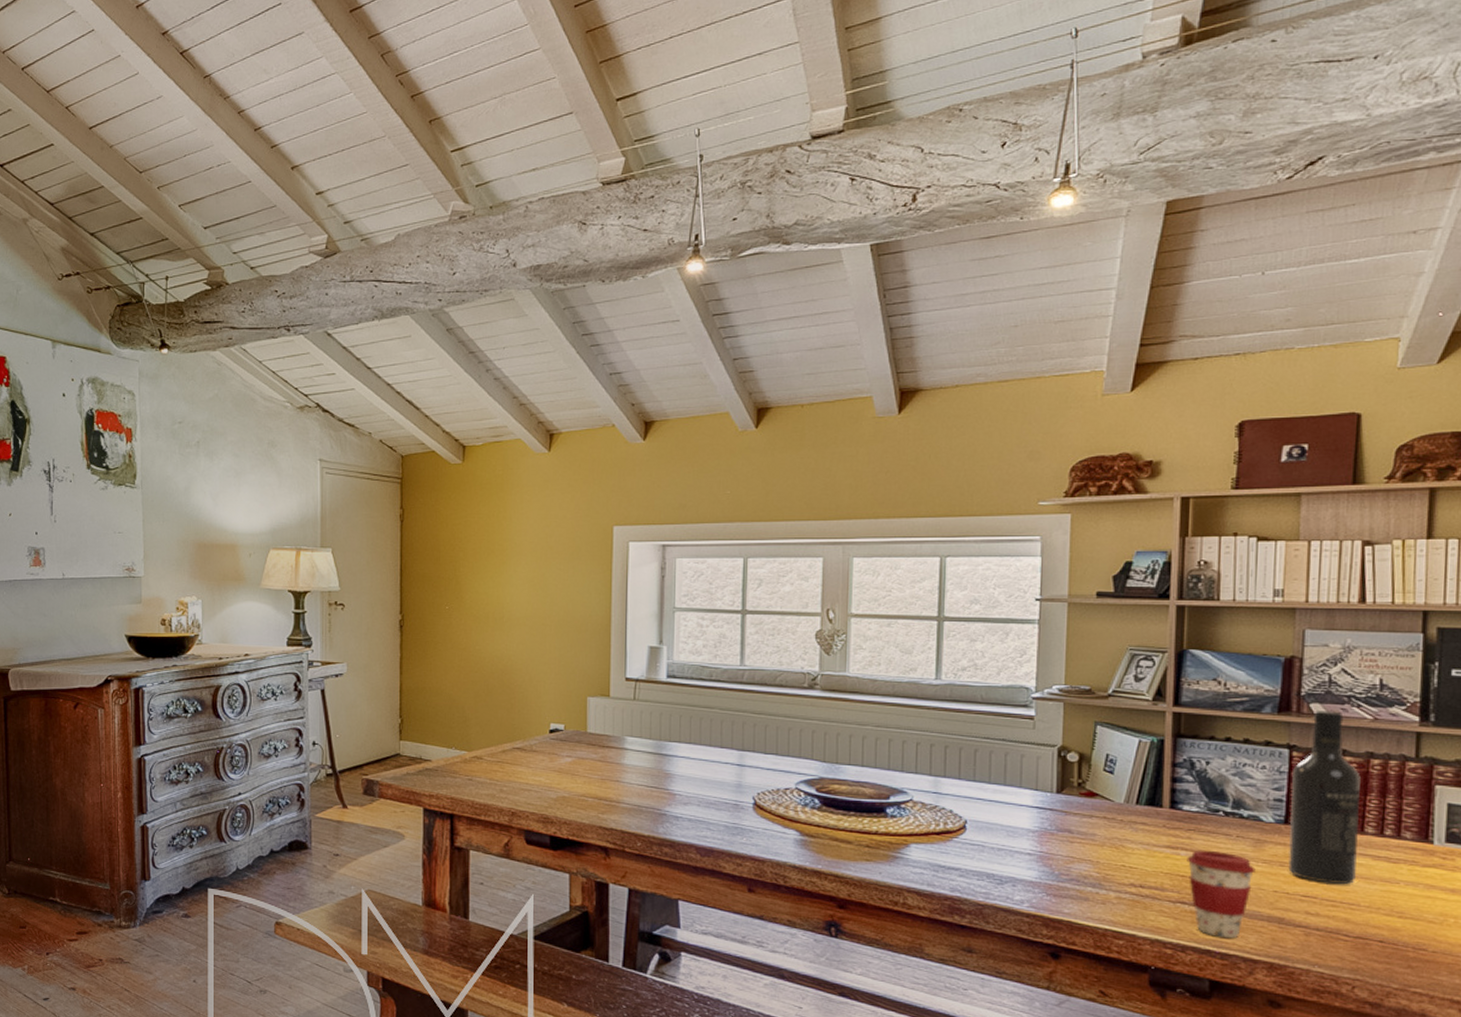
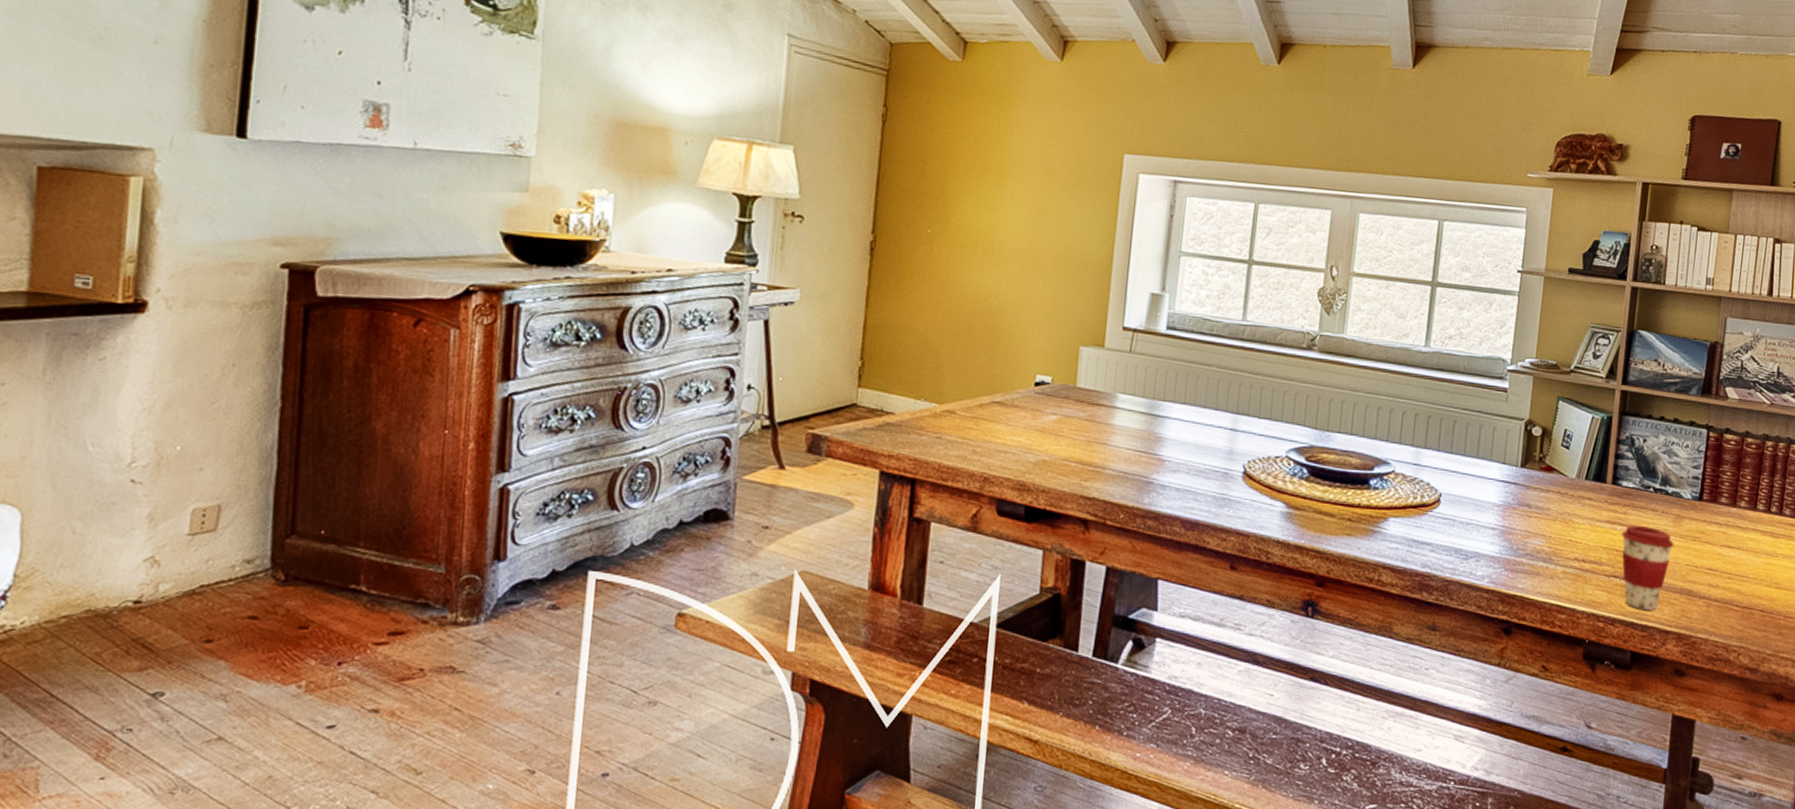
wine bottle: present [1288,711,1361,885] -> none [1699,394,1758,558]

